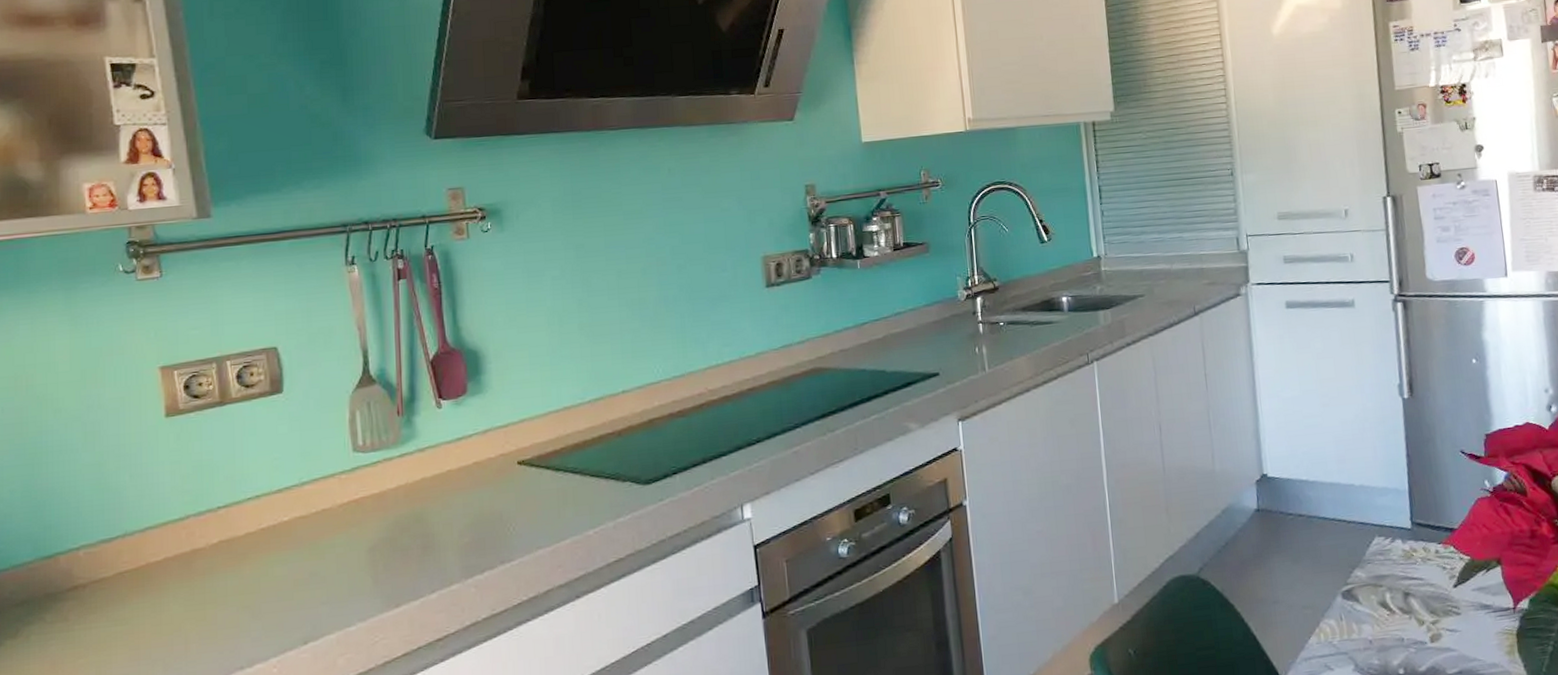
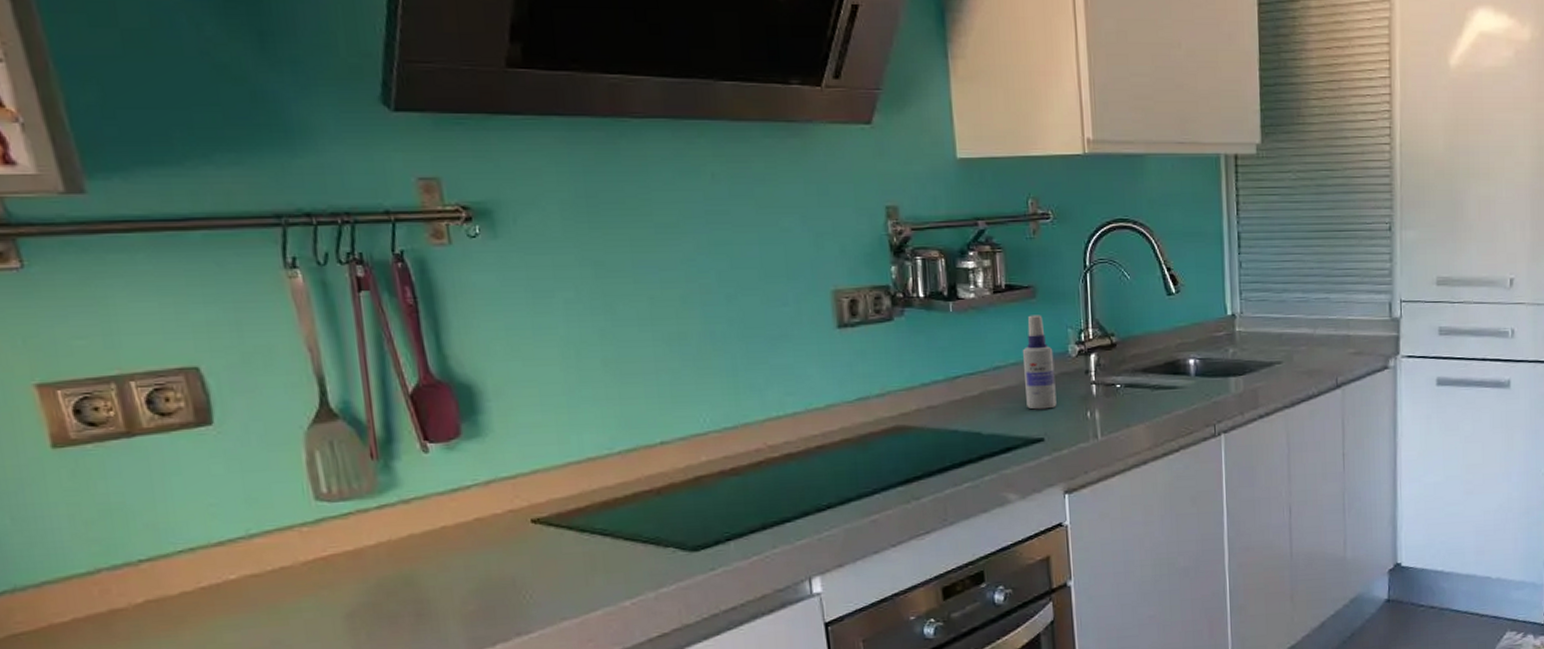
spray bottle: none [918,266,949,348] -> present [1022,315,1057,410]

